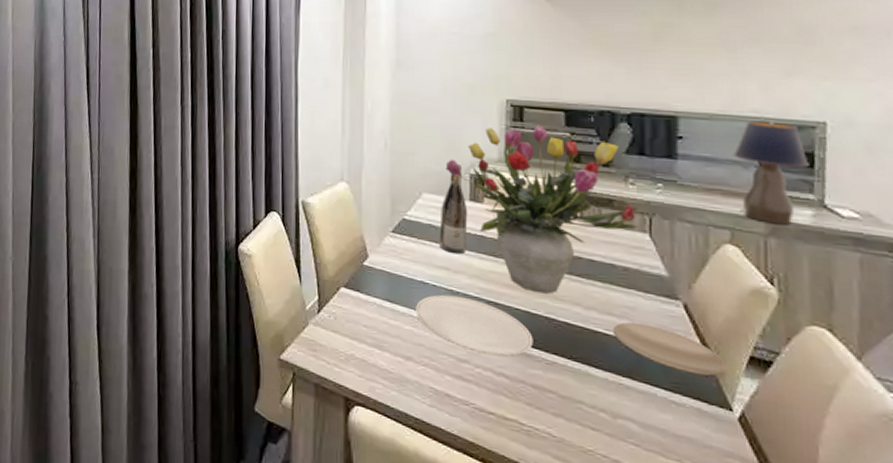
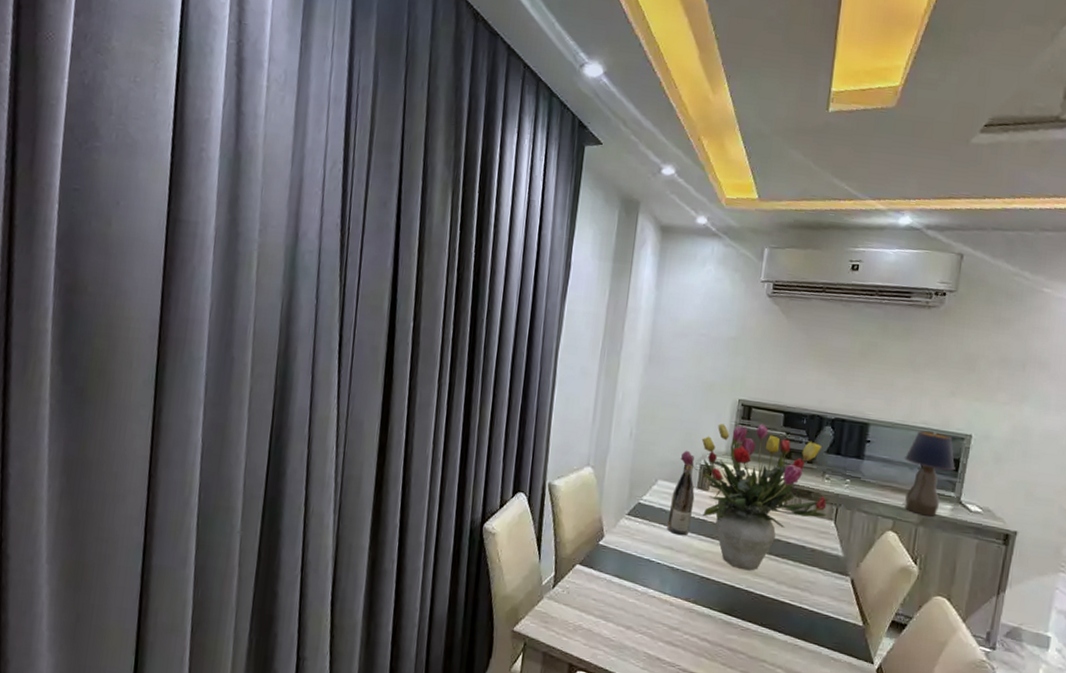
plate: present [416,294,533,357] -> none [640,571,734,625]
plate: present [612,322,726,377] -> none [796,594,874,637]

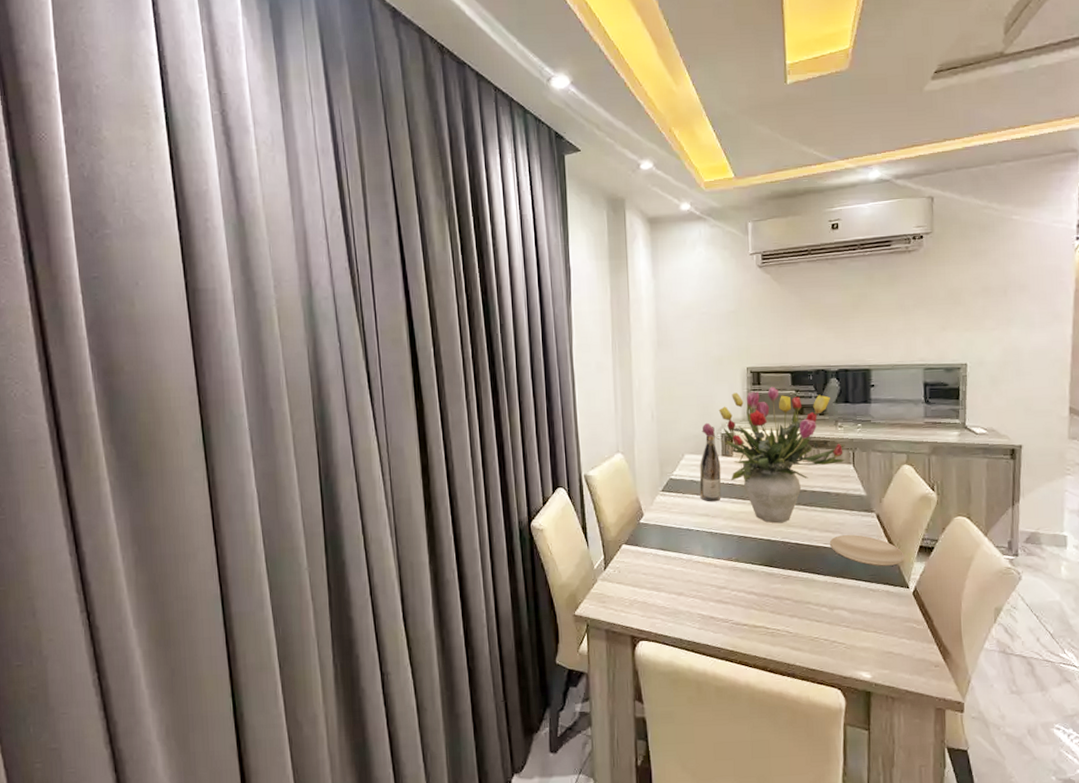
plate: none [796,594,874,637] -> present [829,535,905,567]
table lamp: present [902,430,955,517] -> none [907,366,956,445]

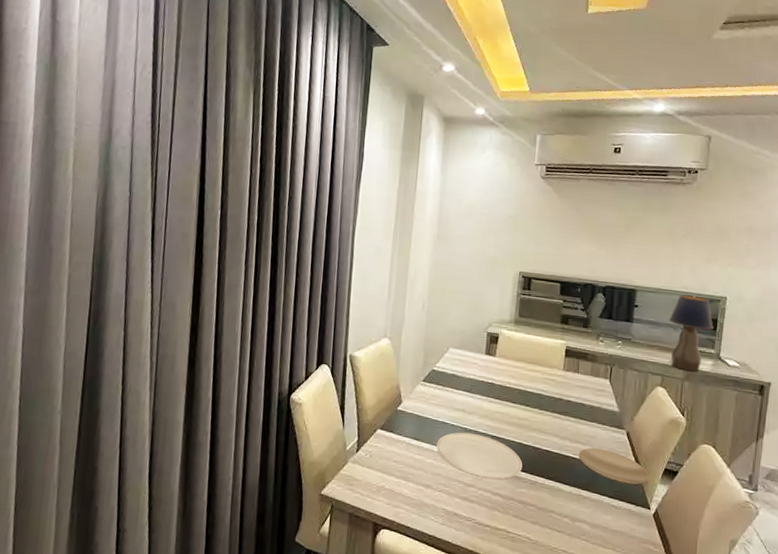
plate: none [684,536,774,580] -> present [436,432,523,480]
wine bottle: present [699,427,722,502] -> none [459,324,483,399]
flower arrangement: present [702,386,845,524] -> none [469,293,604,429]
table lamp: none [907,366,956,445] -> present [668,294,714,372]

